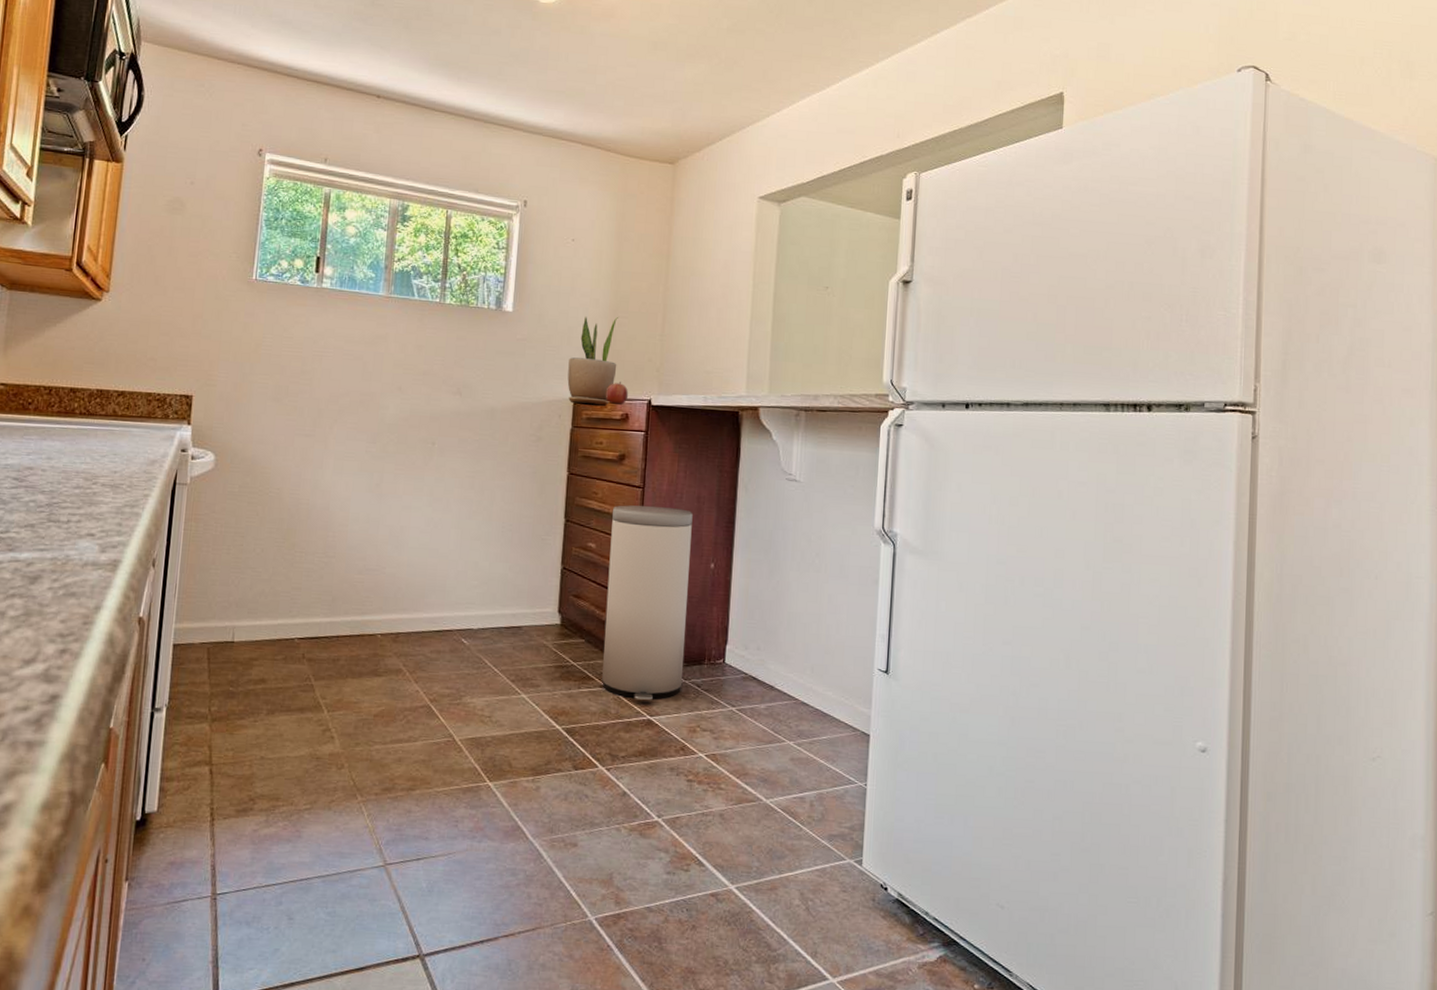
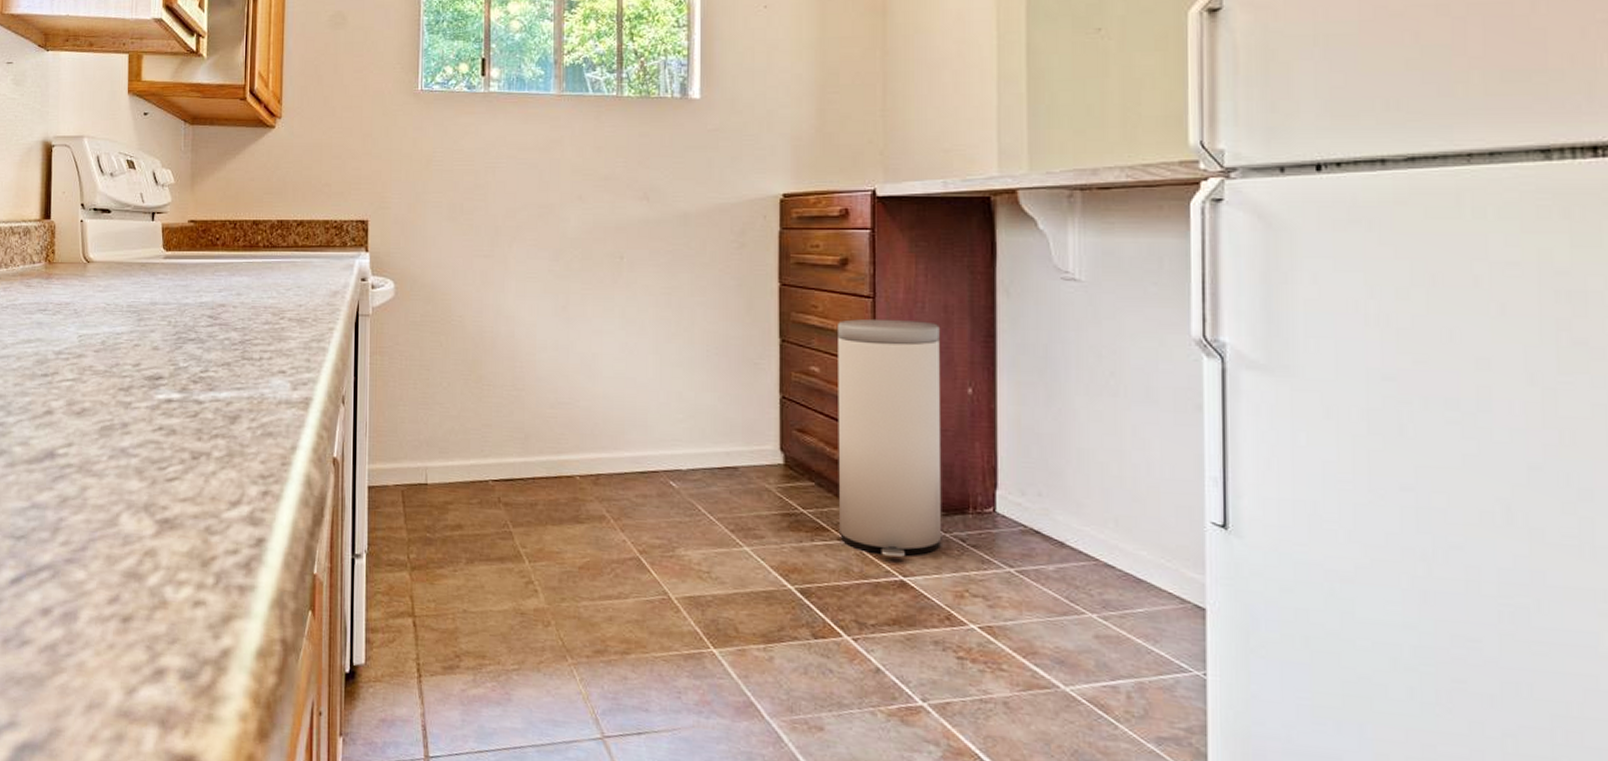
potted plant: present [567,316,618,407] -> none [771,93,830,202]
fruit: present [606,381,629,406] -> none [819,169,847,200]

